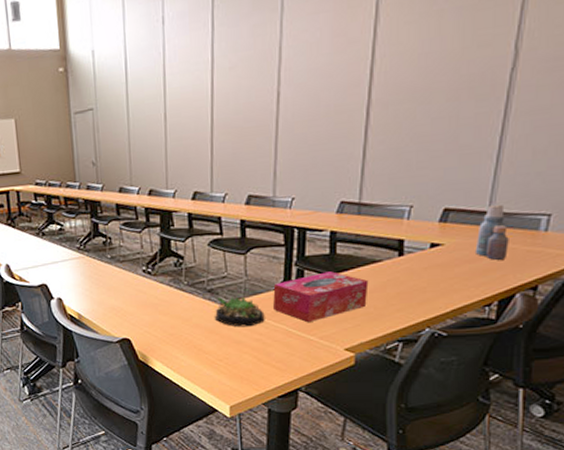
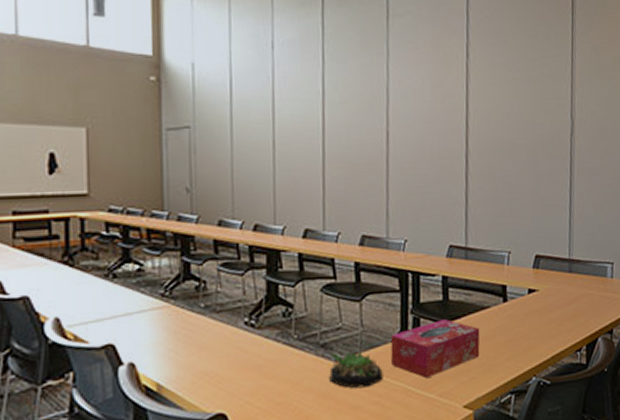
bottle: present [474,204,509,260] -> none [563,252,588,305]

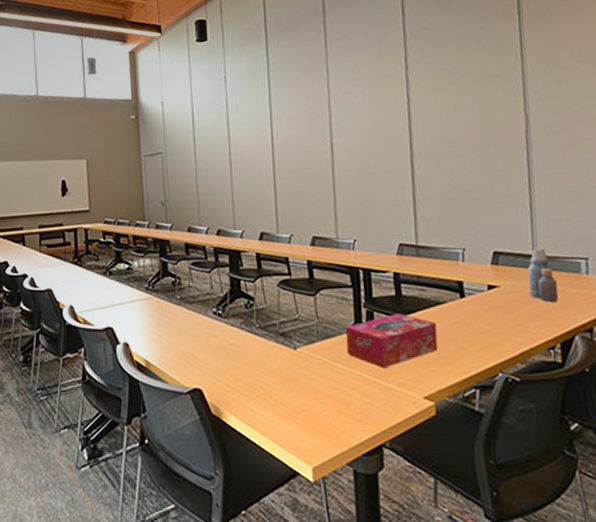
succulent plant: present [329,352,383,389] -> none [289,340,340,374]
bottle: none [563,252,588,305] -> present [527,248,559,302]

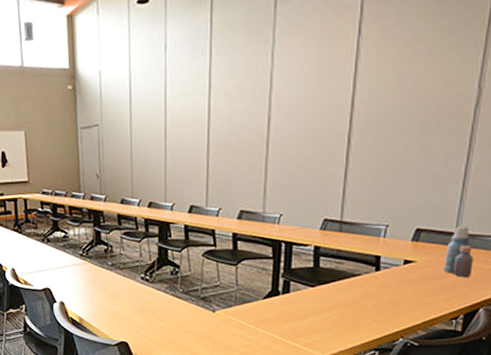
tissue box: present [345,313,438,369] -> none [260,283,349,331]

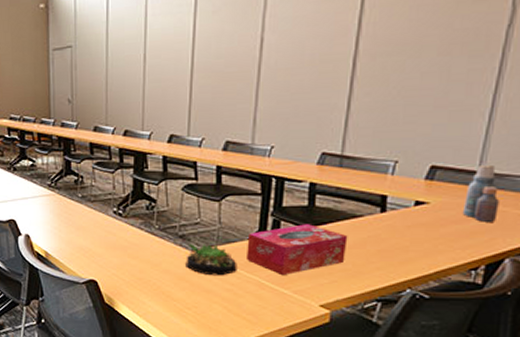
succulent plant: none [208,305,254,334] -> present [186,244,237,276]
tissue box: none [260,283,349,331] -> present [245,224,348,276]

